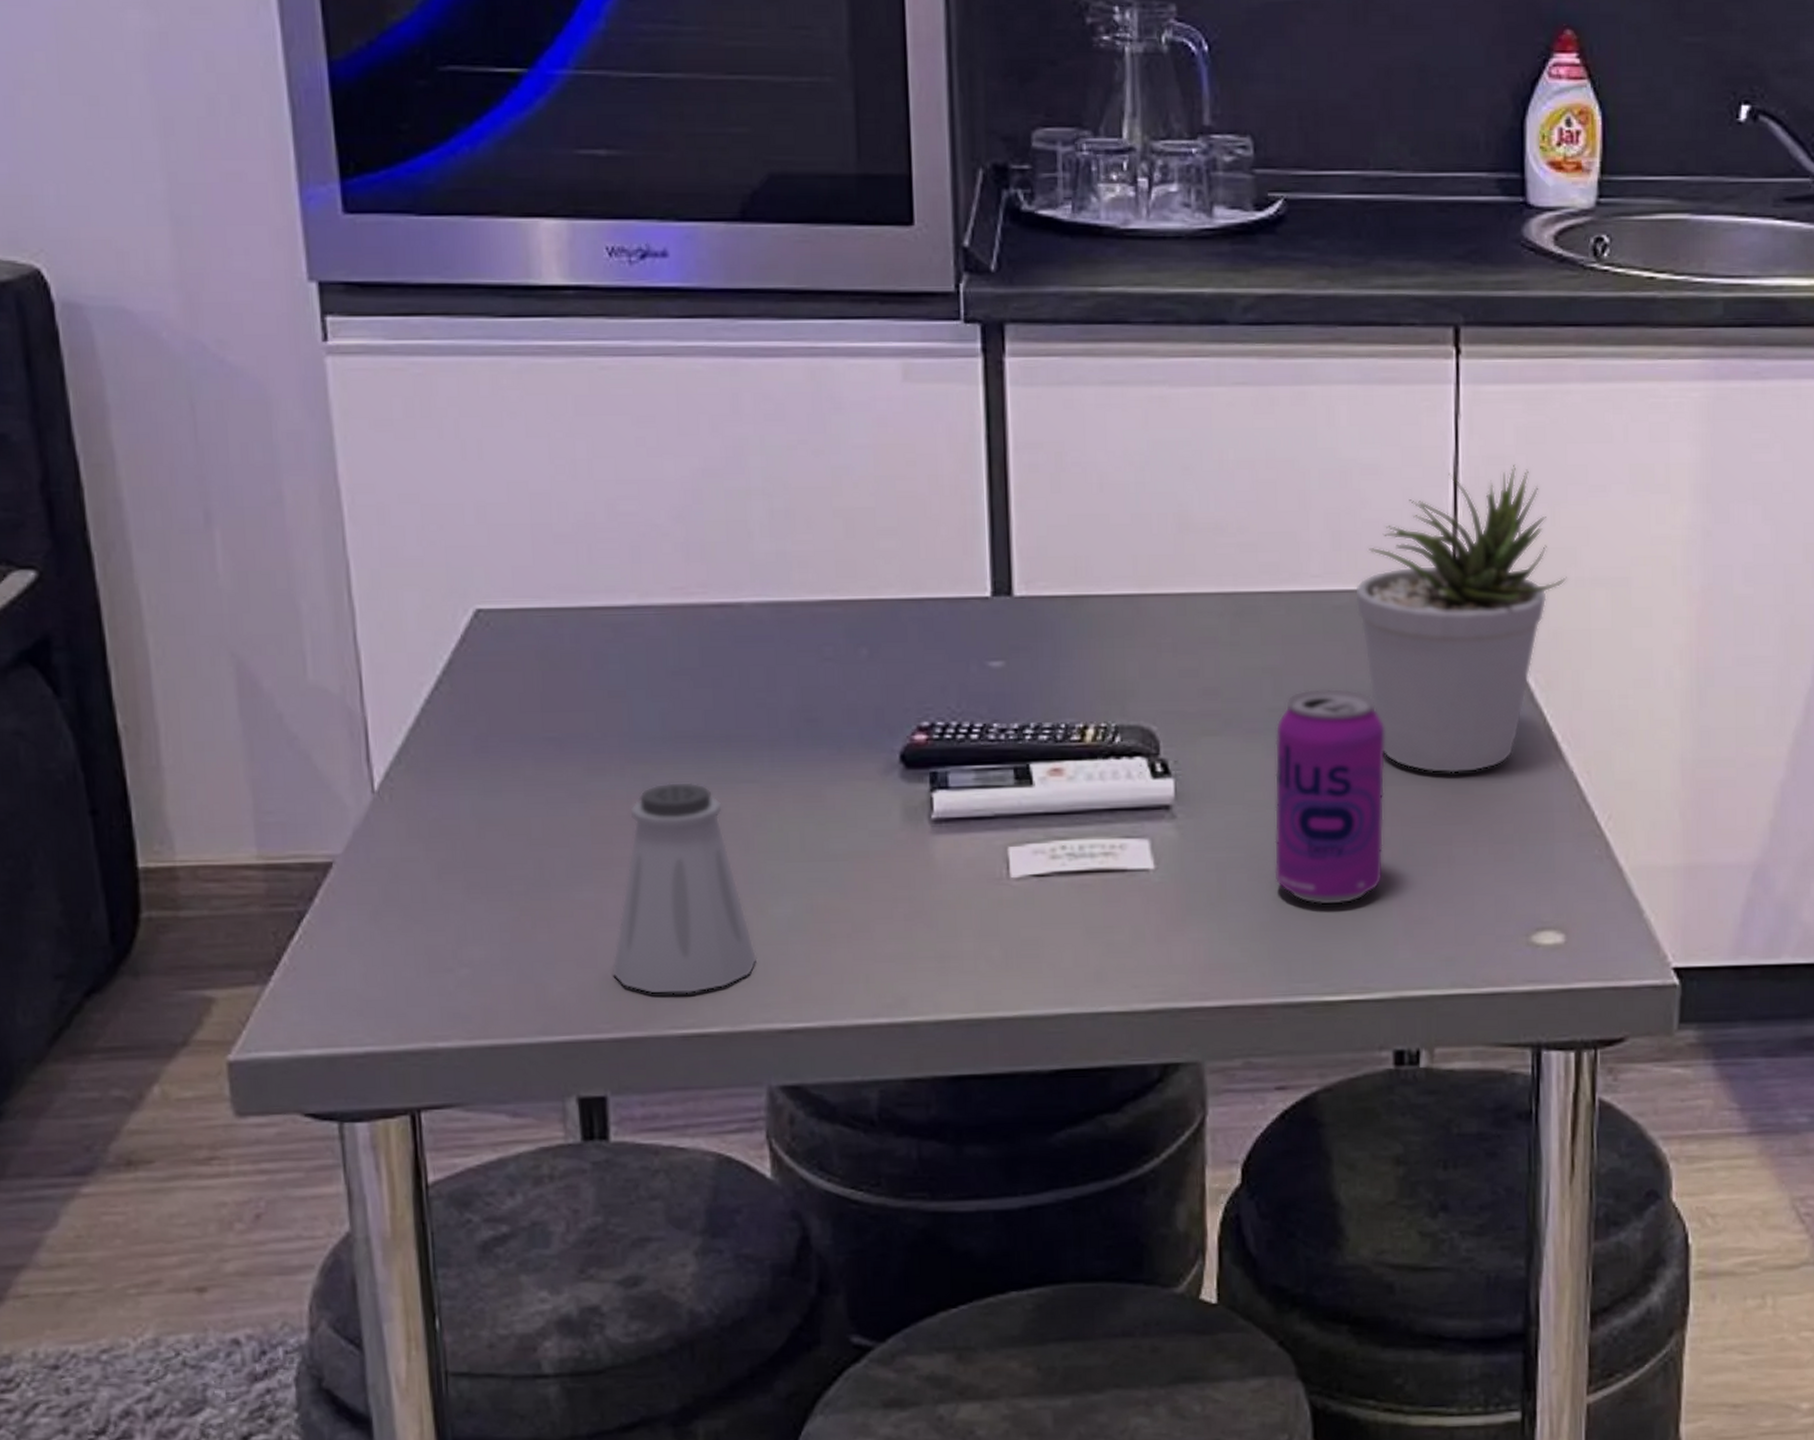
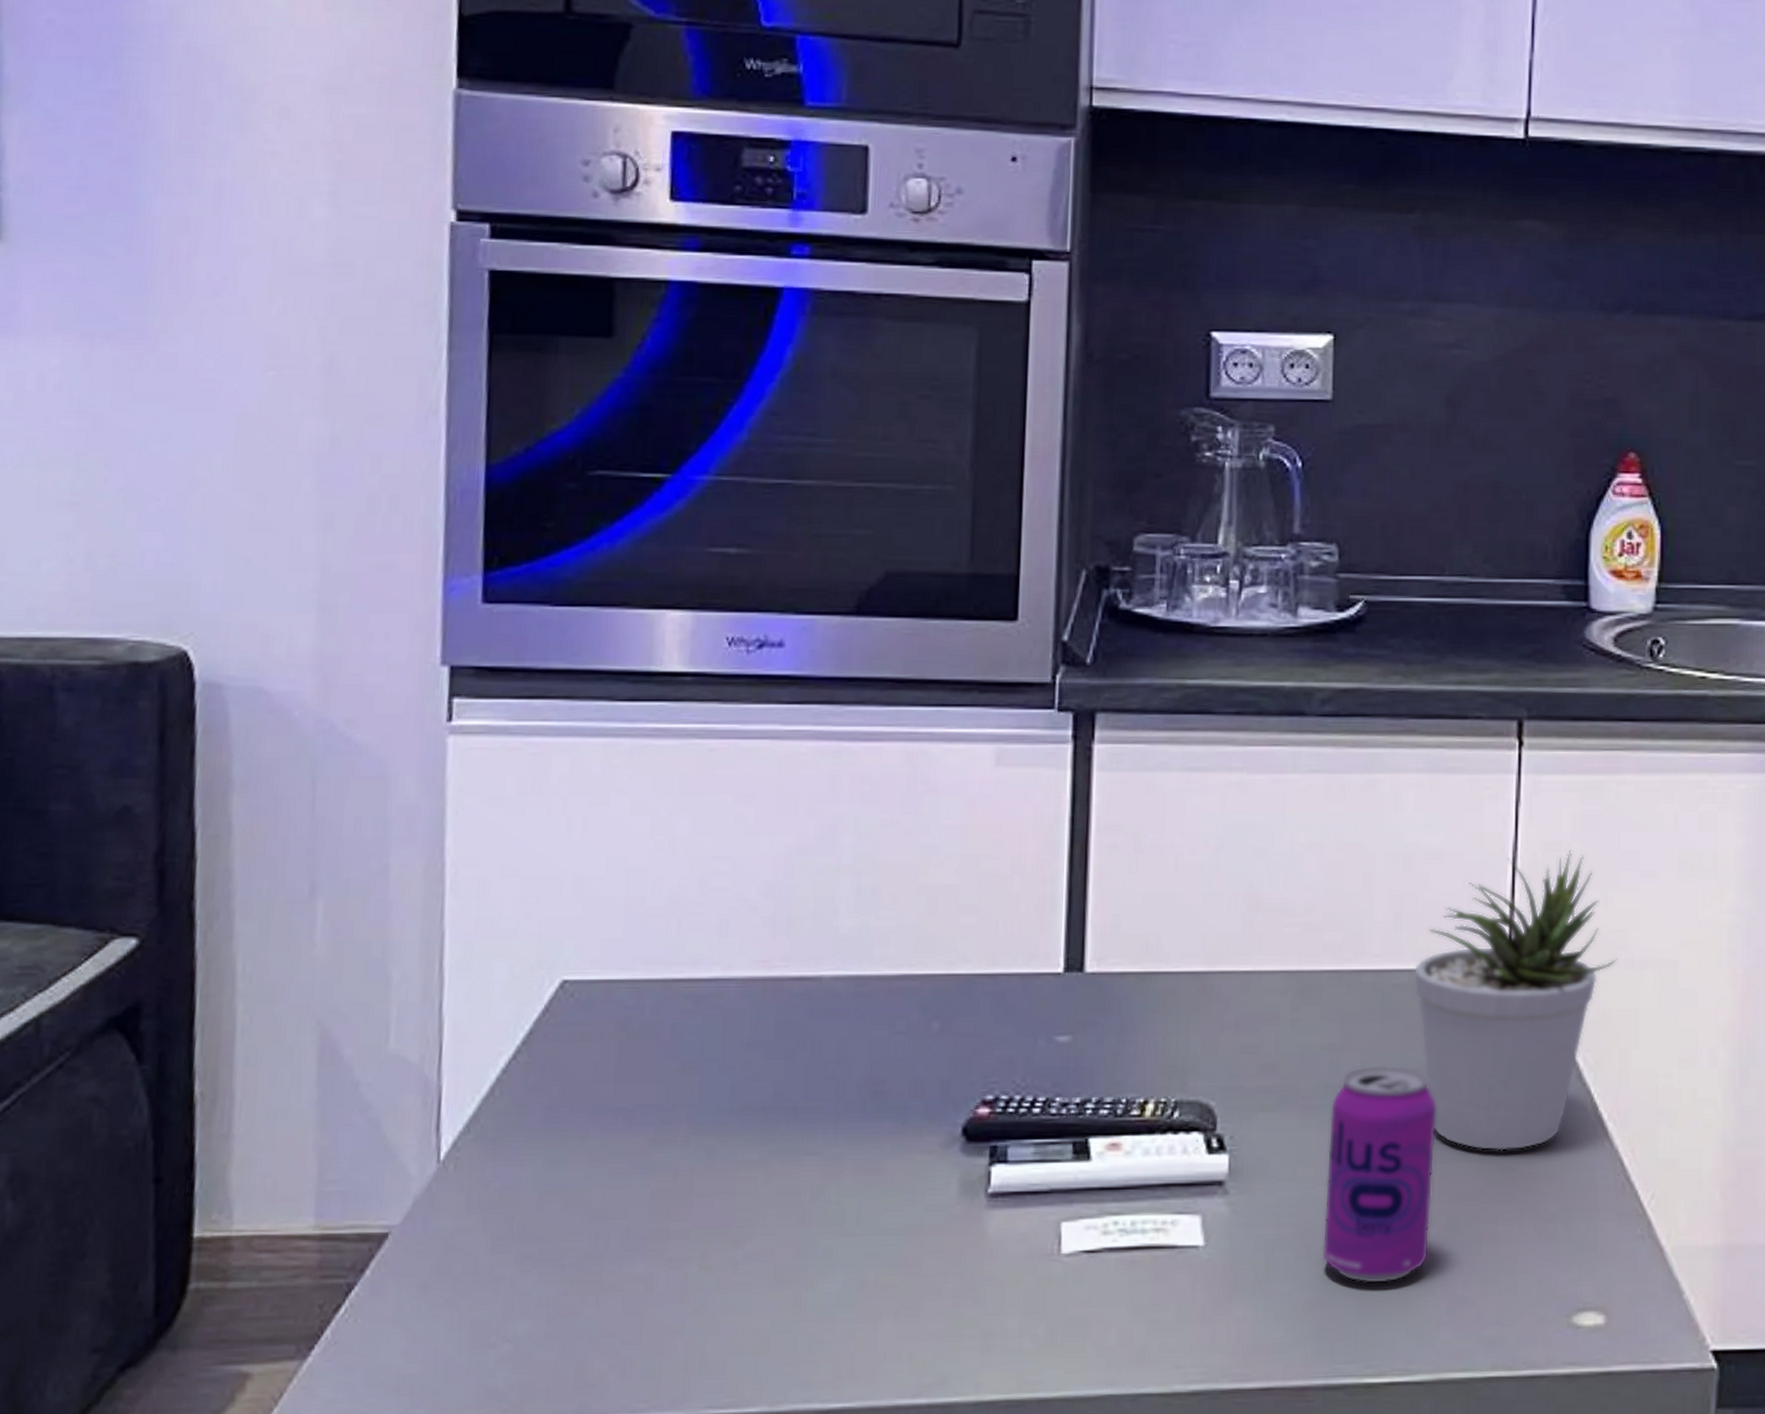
saltshaker: present [611,781,757,995] -> none [655,1153,803,1373]

